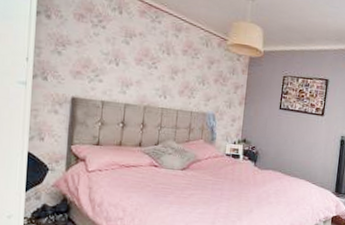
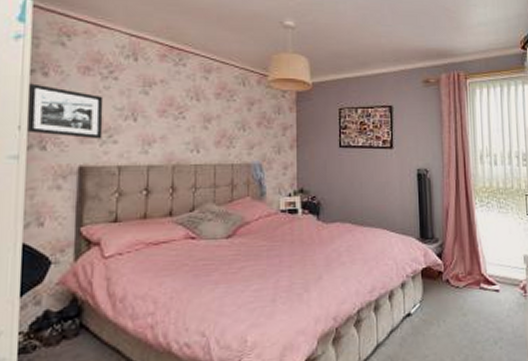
picture frame: none [33,23,93,77] -> present [27,83,104,139]

